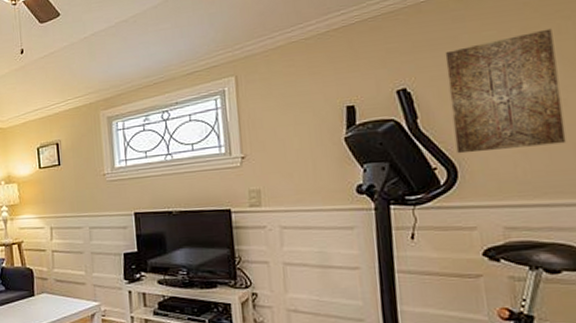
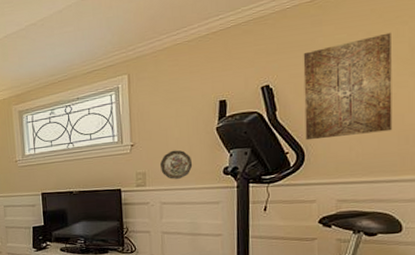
decorative plate: none [278,163,318,200] -> present [160,150,193,180]

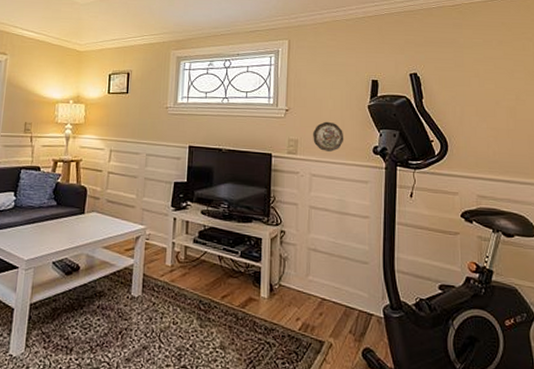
wall art: present [303,32,393,141] -> none [446,45,524,134]

